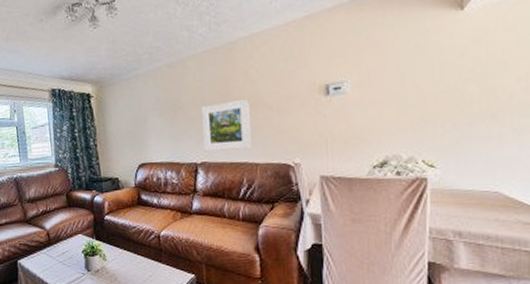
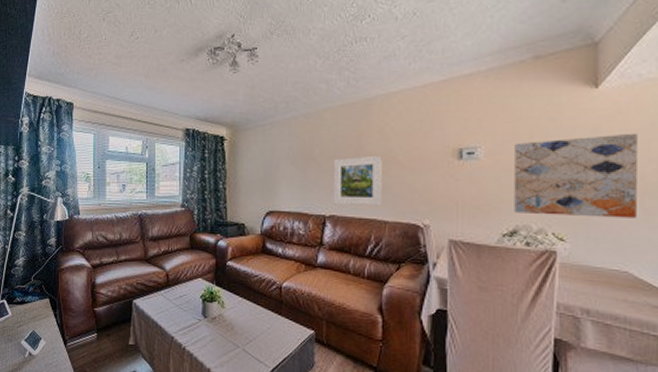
wall art: none [381,52,506,144] -> present [514,133,637,218]

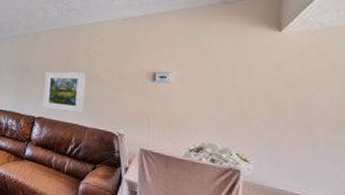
wall art: present [514,133,637,218] -> none [201,72,319,149]

